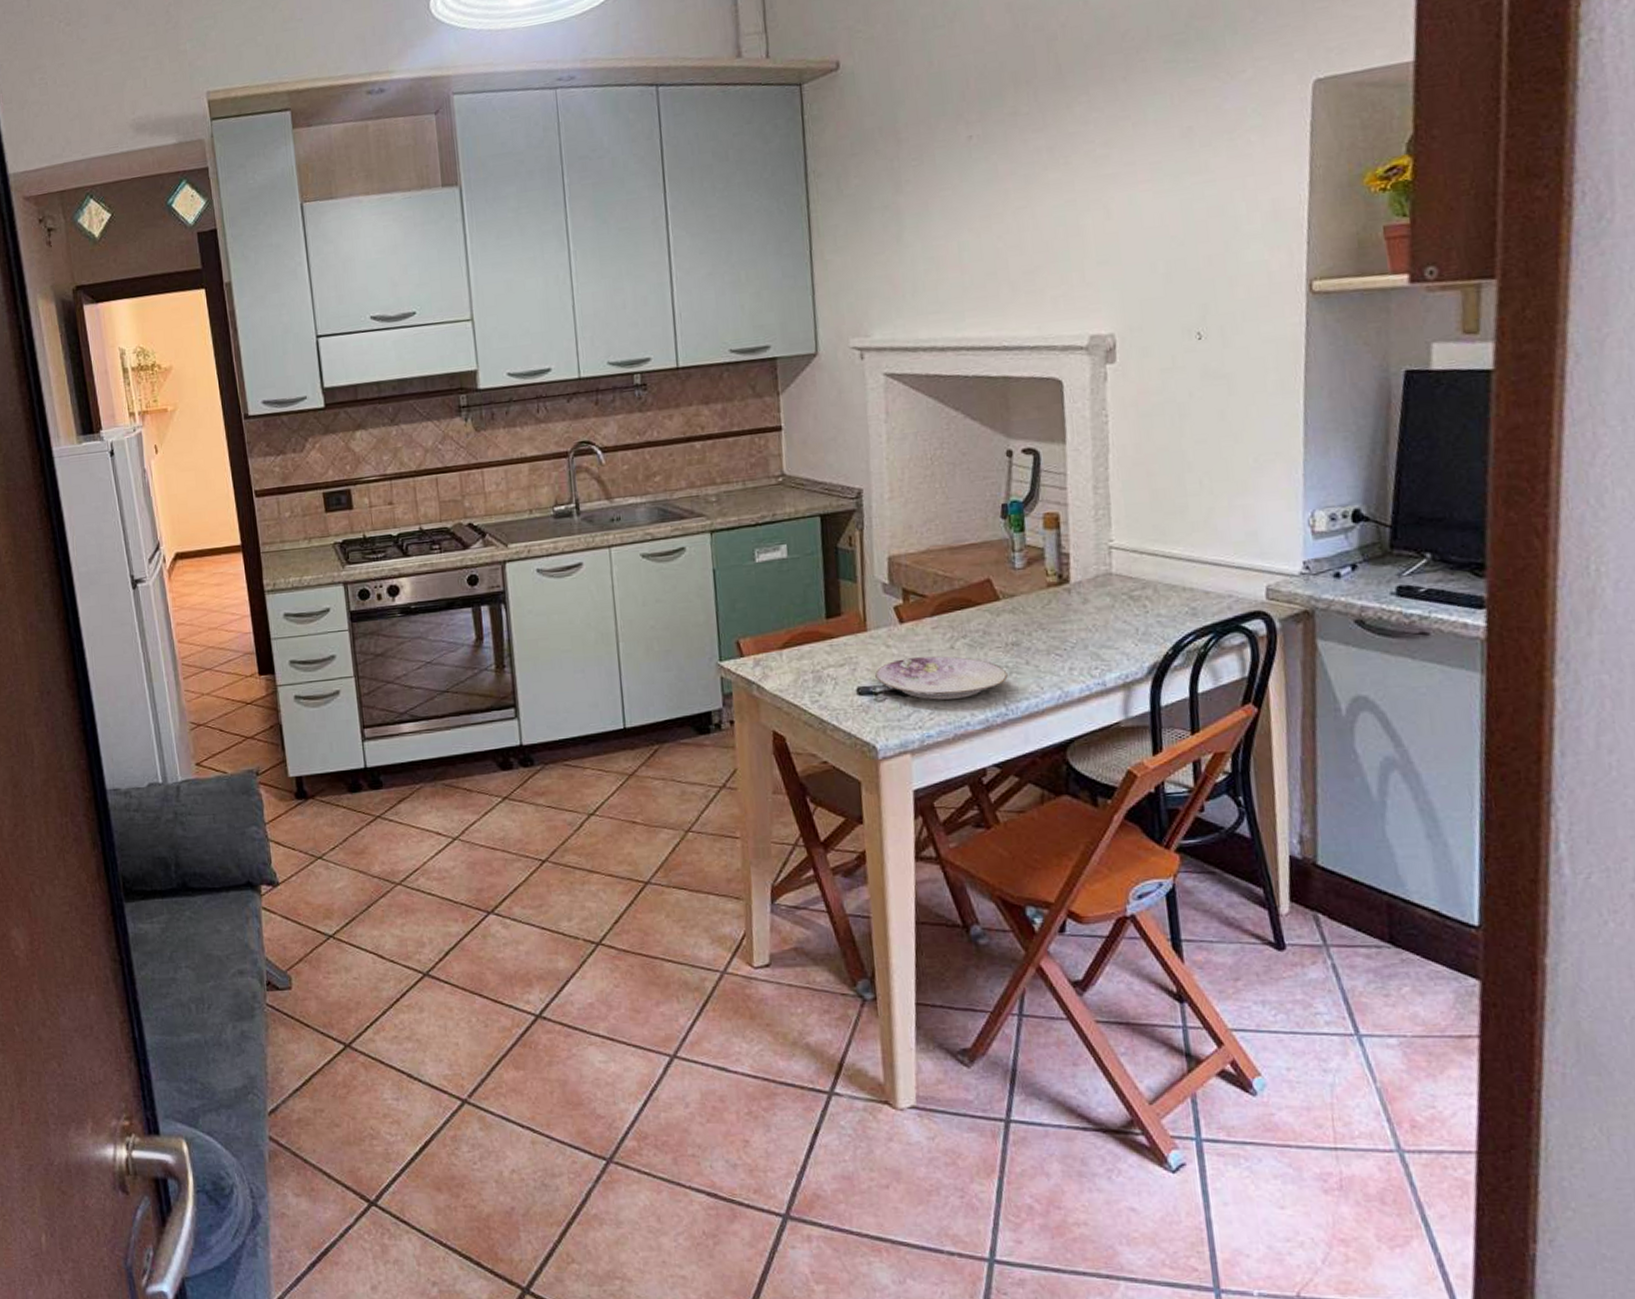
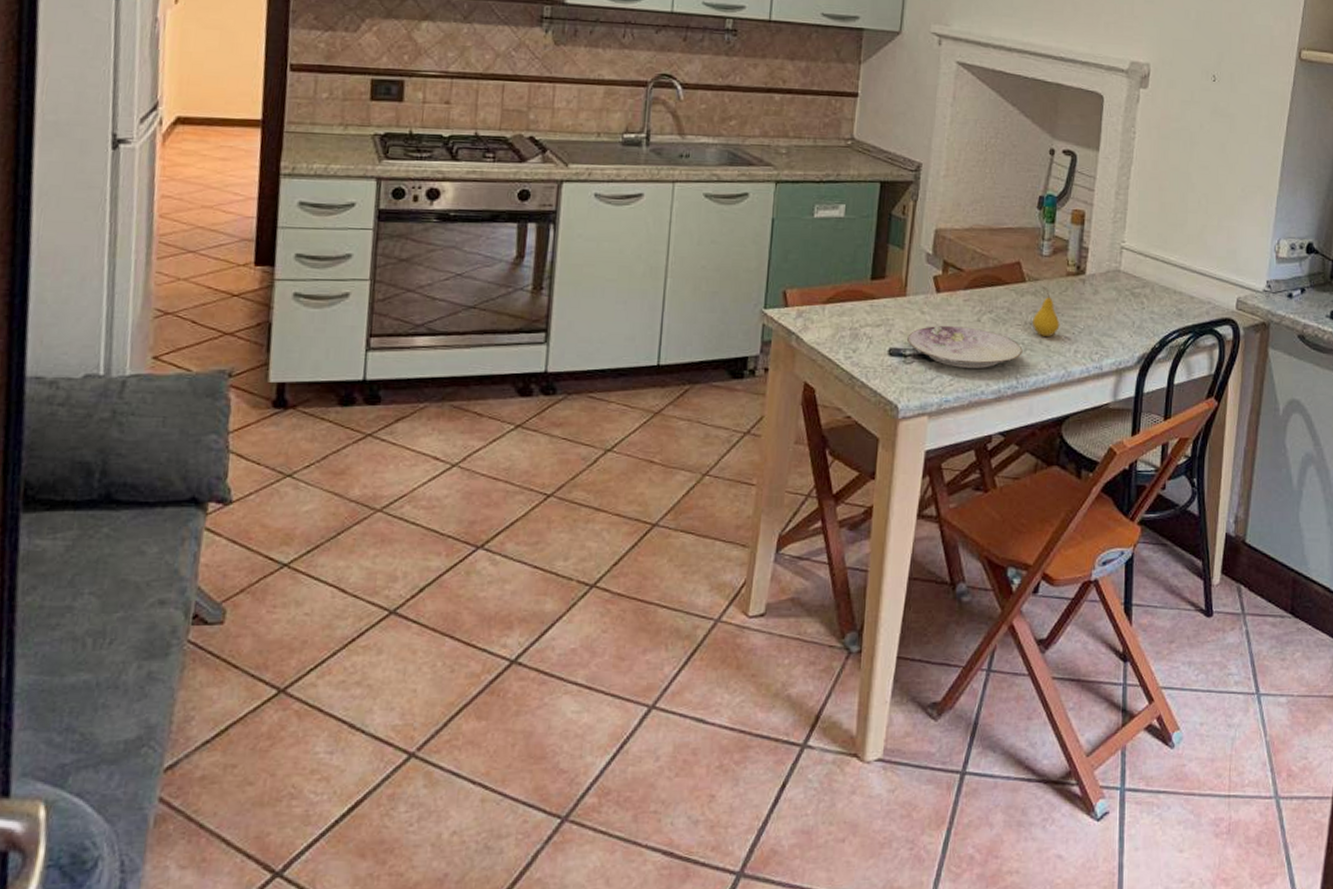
fruit: none [1014,602,1048,657] -> present [1033,286,1060,337]

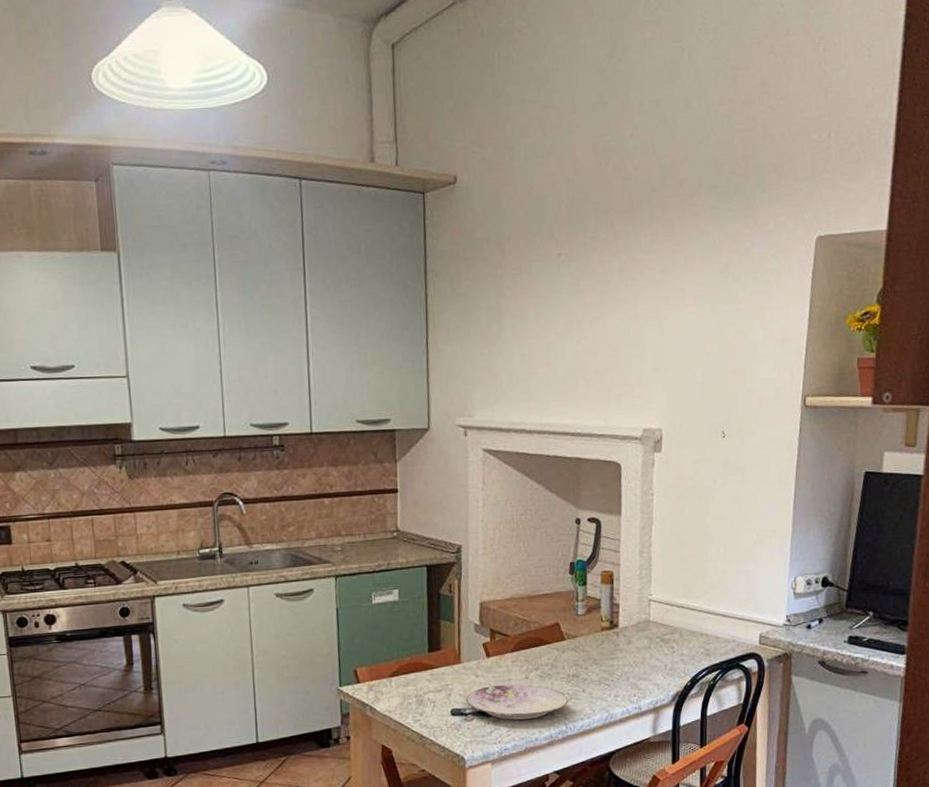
fruit: present [1033,286,1060,337] -> none [575,642,600,686]

